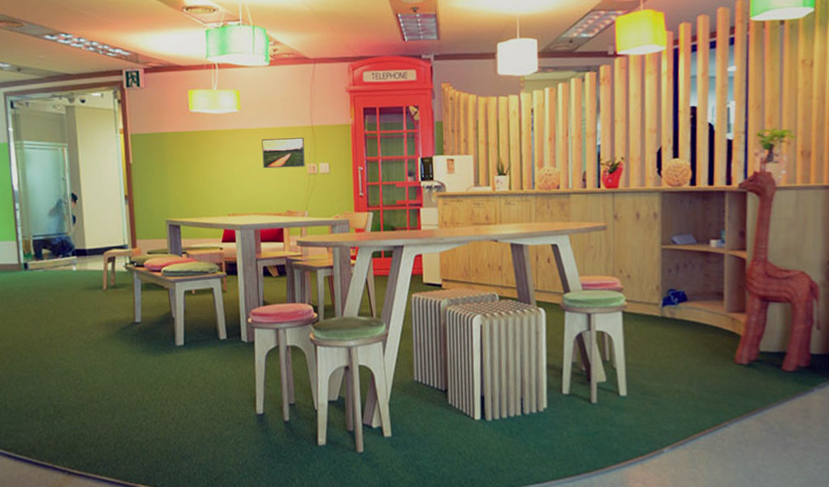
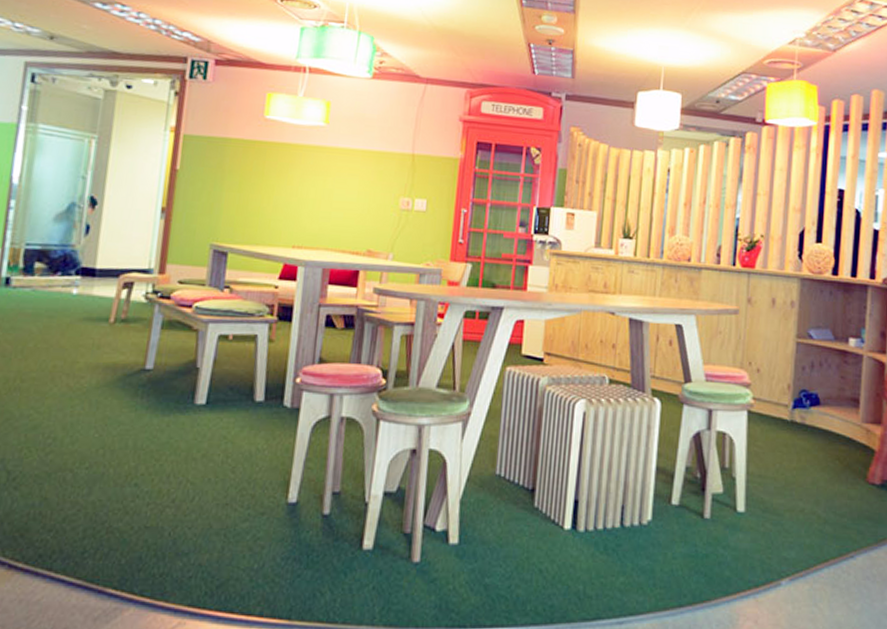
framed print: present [262,137,305,169] -> none [345,162,401,201]

